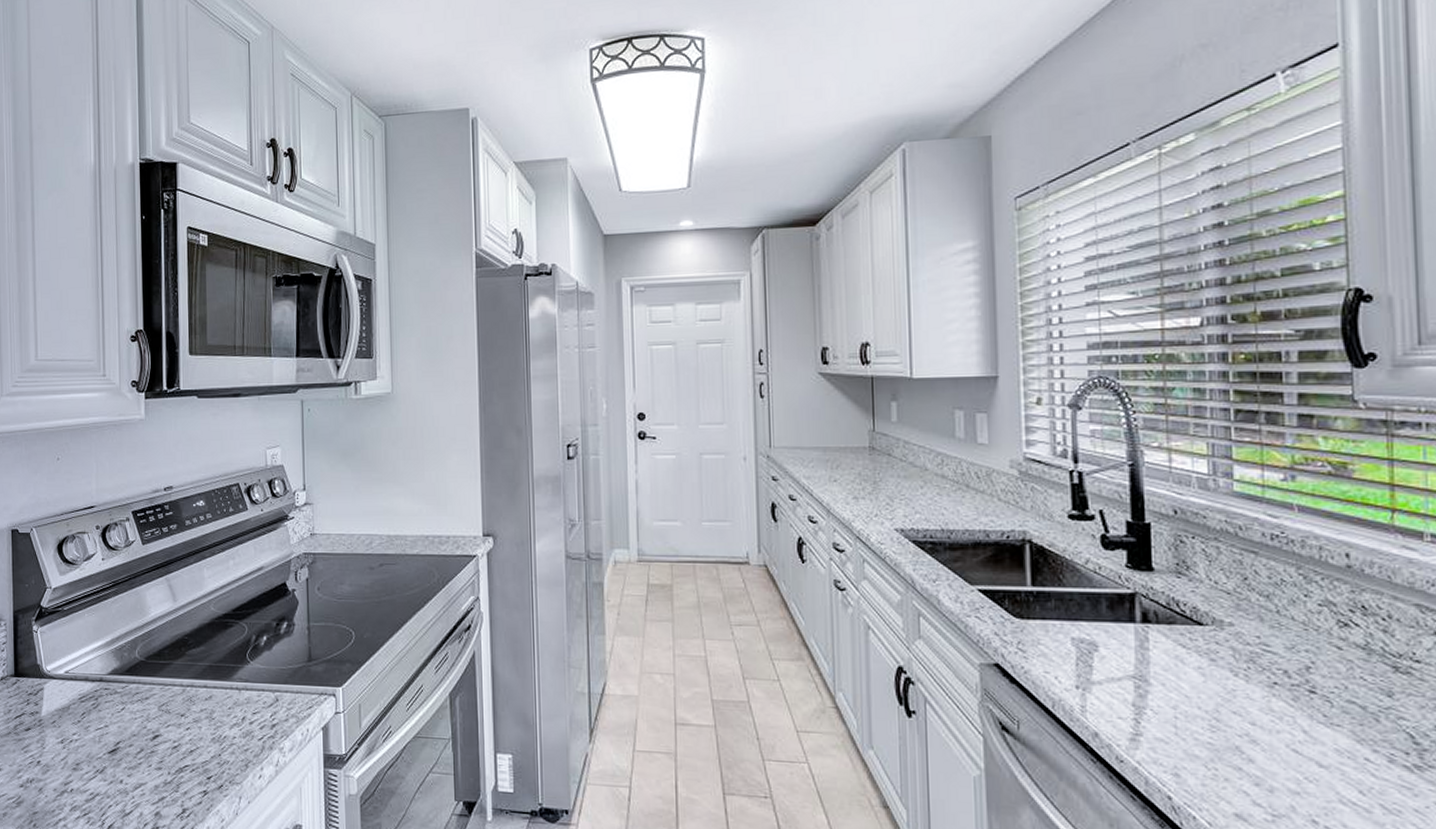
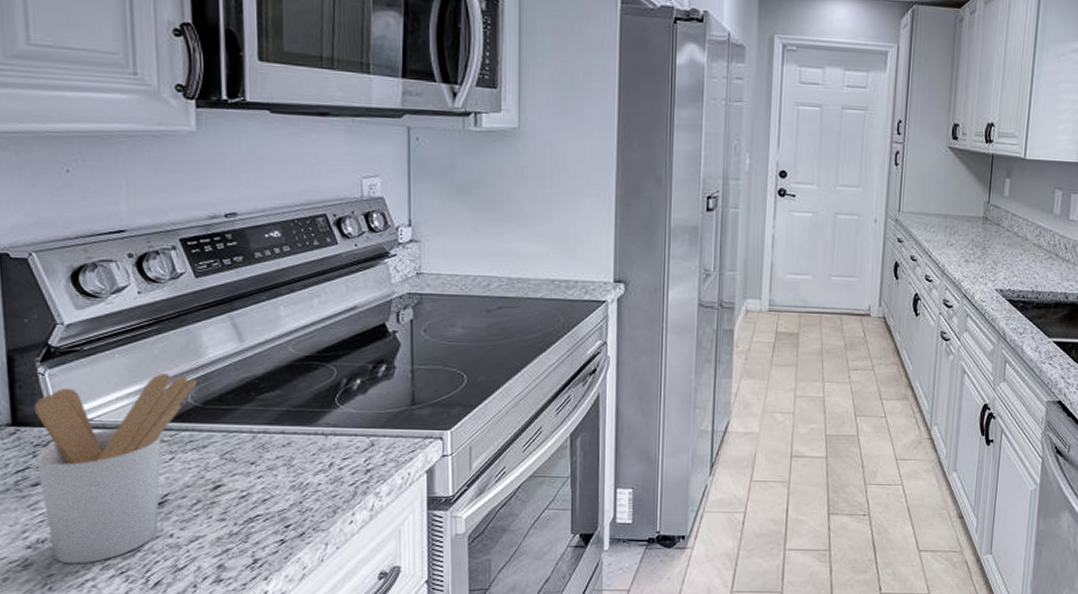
utensil holder: none [29,631,142,804] -> present [33,373,196,564]

